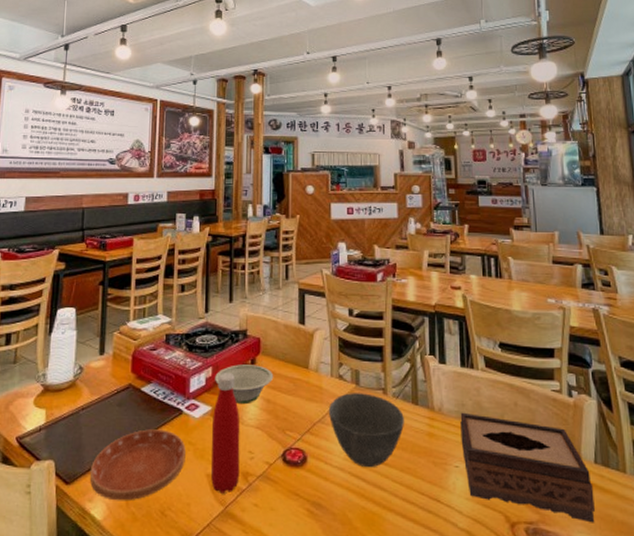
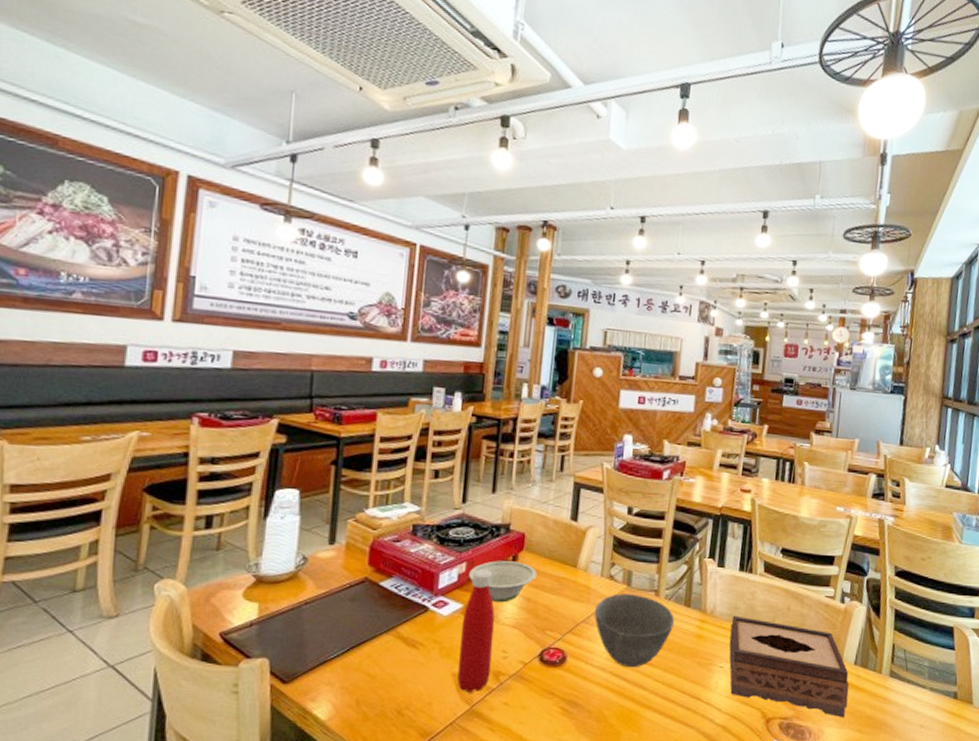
saucer: present [89,429,186,501] -> none [313,626,430,701]

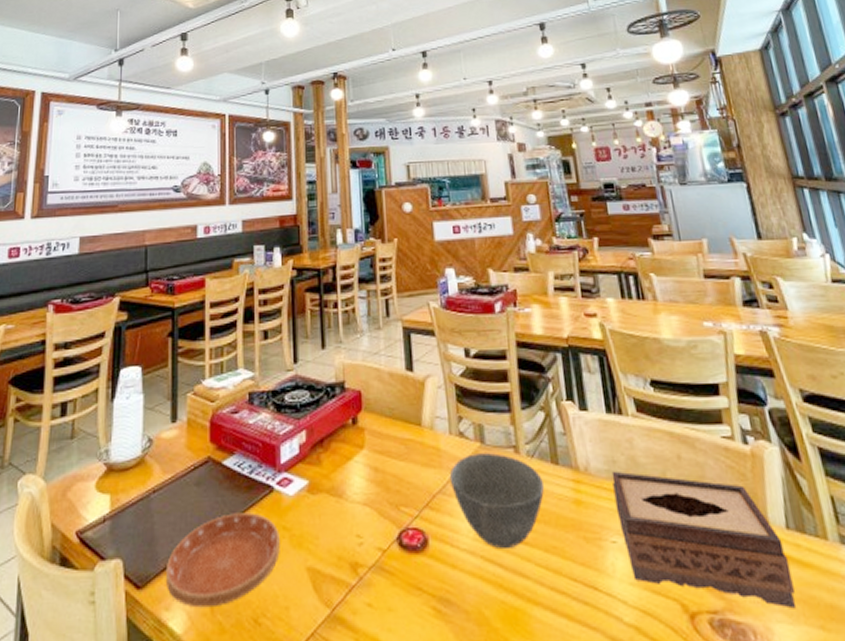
saucer: none [313,626,430,701] -> present [165,513,280,608]
bottle: present [457,569,495,693] -> none [309,436,347,592]
bowl: present [469,560,538,603] -> none [310,424,381,476]

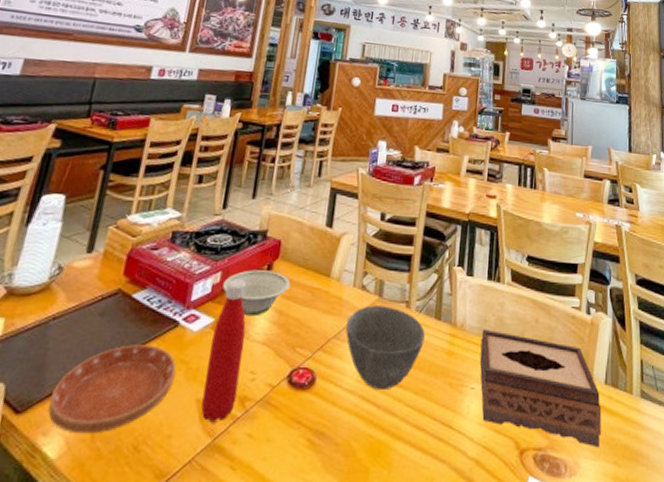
bottle: none [309,436,347,592] -> present [201,279,246,423]
bowl: none [310,424,381,476] -> present [222,270,291,317]

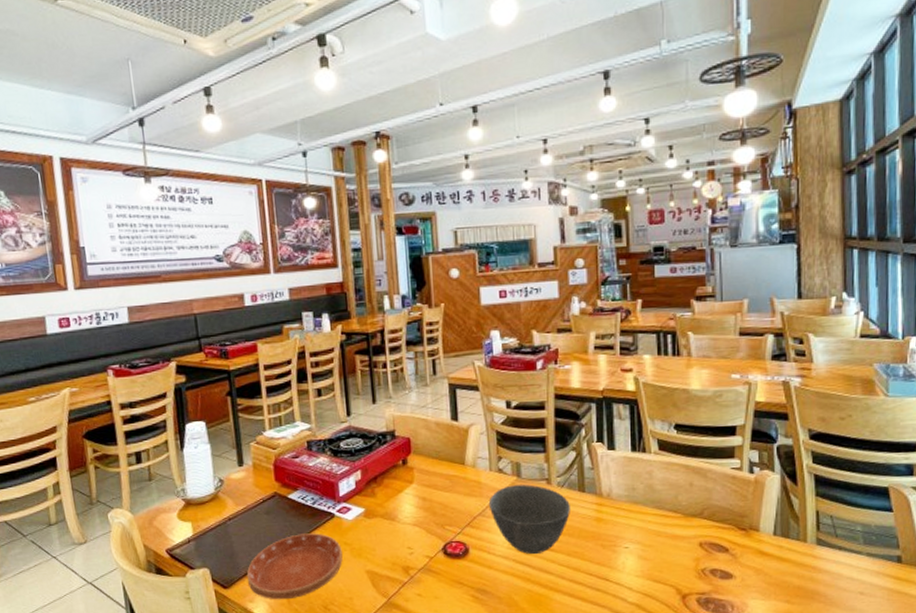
bottle: present [201,279,246,423] -> none [366,474,400,587]
bowl: present [222,270,291,317] -> none [365,465,428,505]
tissue box: present [479,328,602,448] -> none [630,496,771,590]

